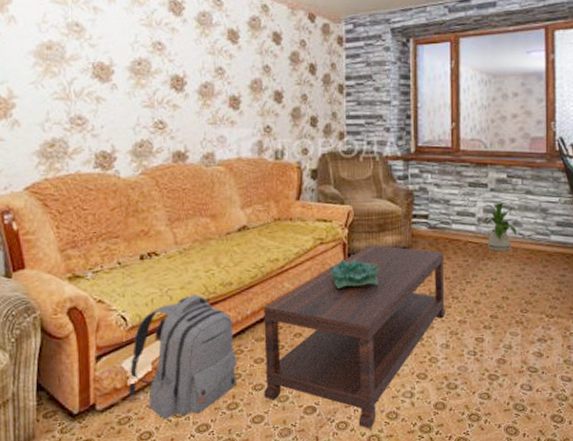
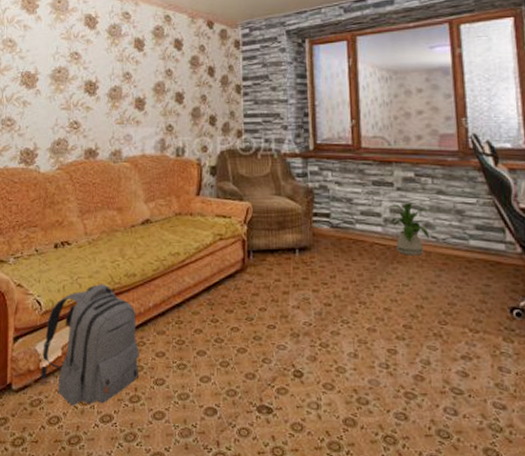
coffee table: present [263,245,445,429] -> none [165,242,352,440]
decorative bowl: present [329,258,379,288] -> none [229,256,279,286]

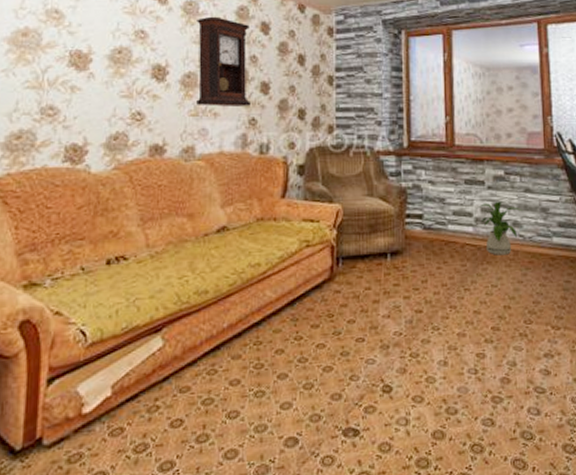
backpack: present [40,284,139,406] -> none [81,305,210,456]
pendulum clock: none [120,37,168,115] -> present [196,16,252,106]

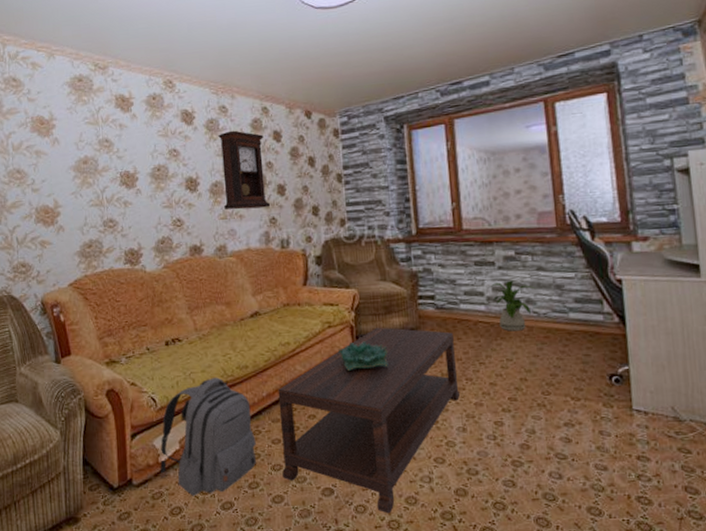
backpack: none [81,305,210,456] -> present [160,377,256,496]
coffee table: none [239,247,442,465] -> present [278,327,460,514]
decorative bowl: none [316,263,370,297] -> present [338,341,388,371]

